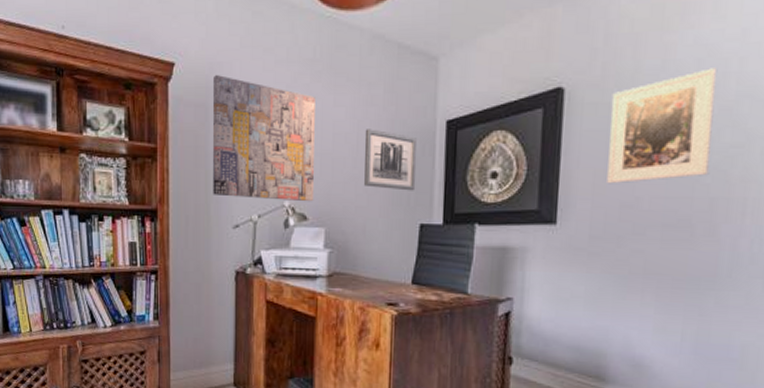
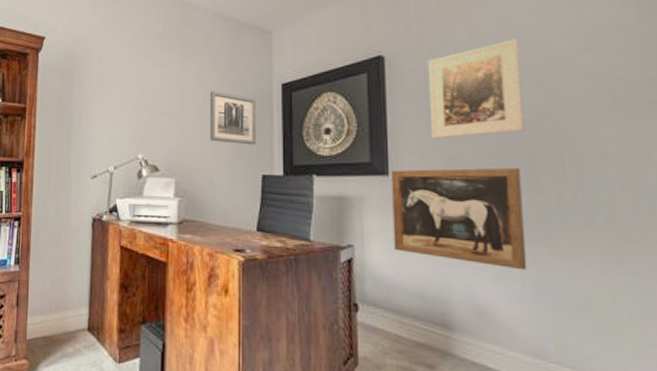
wall art: present [212,75,315,202] -> none [74,47,166,155]
wall art: none [554,215,698,323] -> present [392,167,527,270]

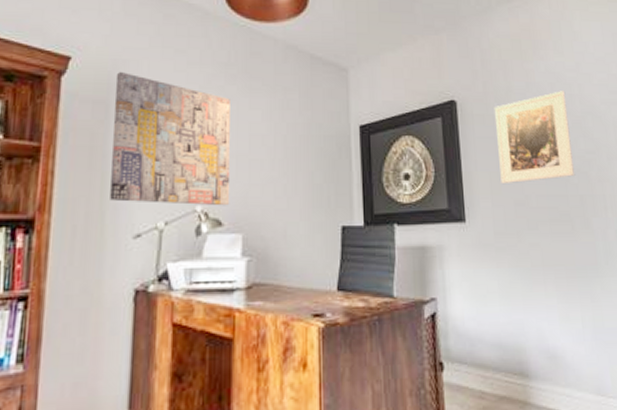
wall art: none [74,47,166,155] -> present [110,72,231,206]
wall art: present [209,91,257,145] -> none [282,131,335,193]
wall art: present [392,167,527,270] -> none [468,211,586,310]

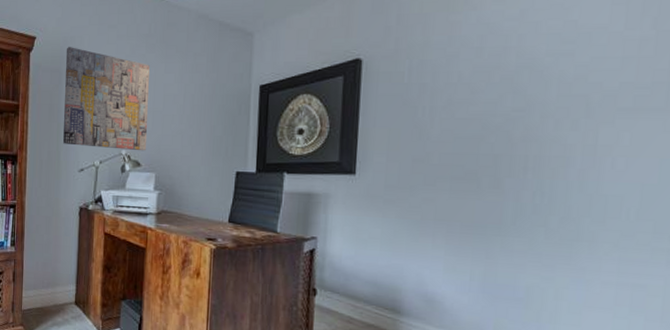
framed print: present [494,91,576,185] -> none [400,43,499,141]

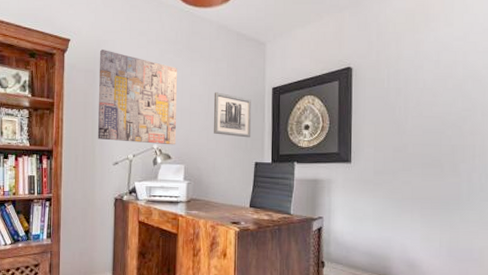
wall art: none [189,91,234,144] -> present [213,92,252,138]

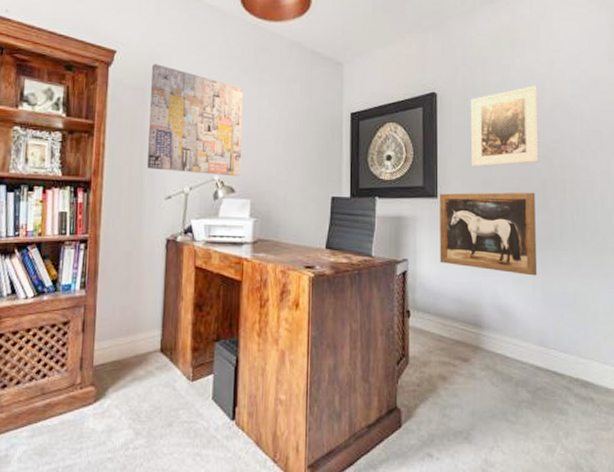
wall art: present [213,92,252,138] -> none [284,116,328,169]
wall art: none [352,157,445,233] -> present [440,192,537,276]
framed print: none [384,58,451,135] -> present [470,85,540,167]

